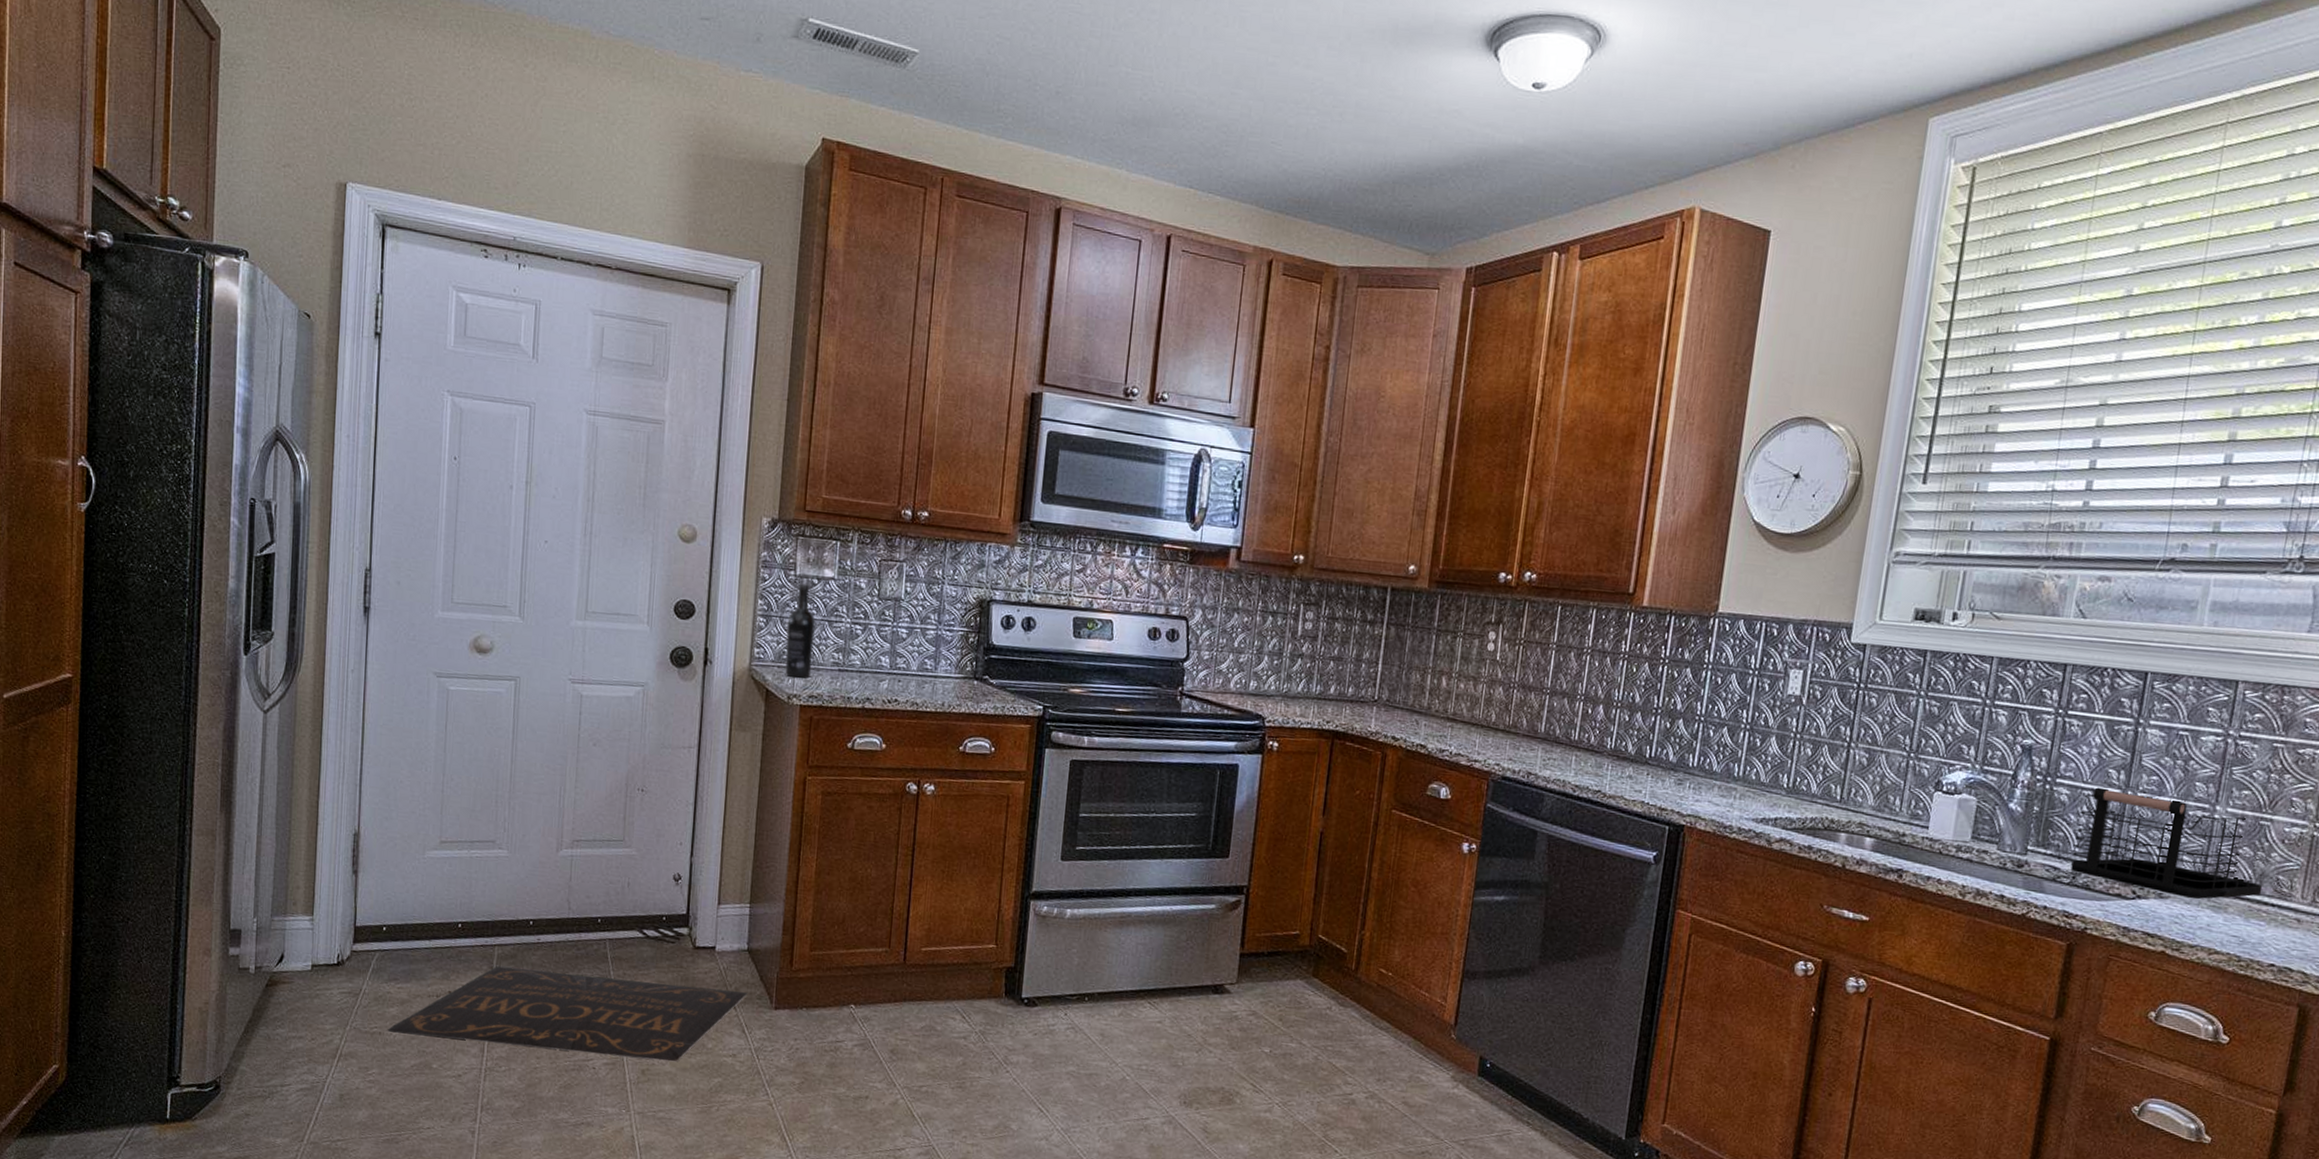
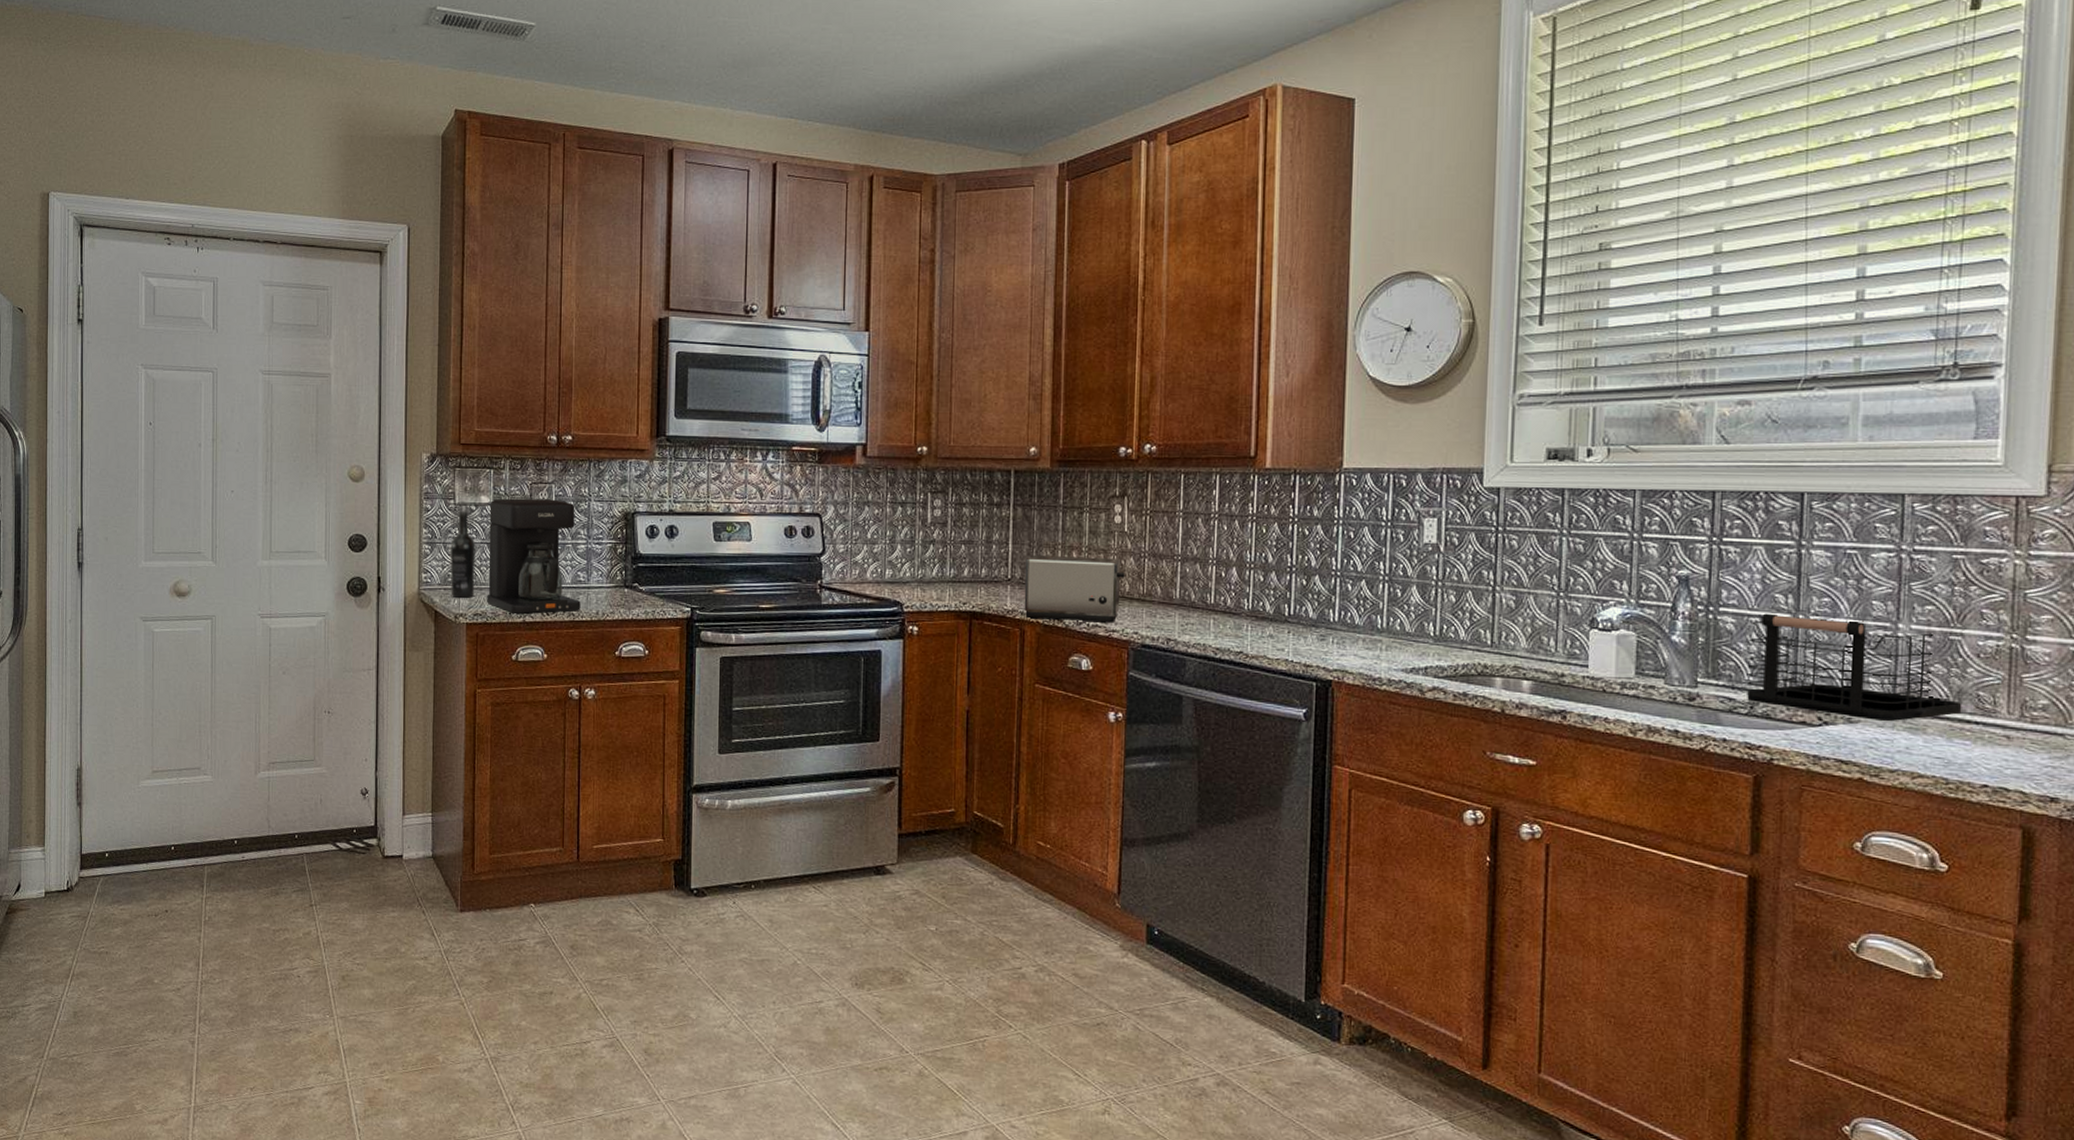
doormat: present [387,966,748,1062] -> none [113,884,435,967]
coffee maker: none [824,574,927,701] -> present [487,498,581,615]
toaster: none [1388,677,1493,753] -> present [1024,554,1125,623]

